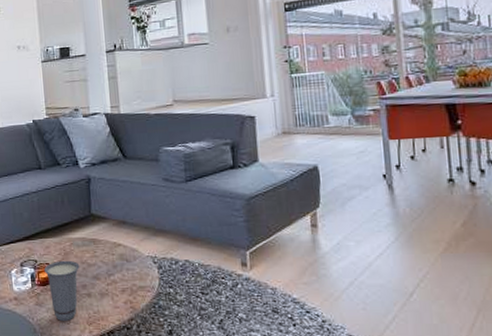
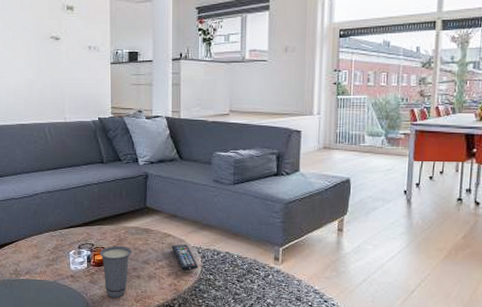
remote control: none [123,254,156,285] -> present [172,244,199,271]

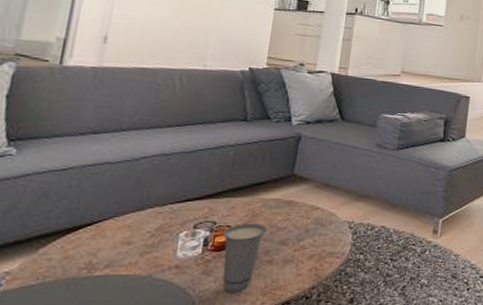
remote control: present [172,244,199,271] -> none [318,219,348,251]

